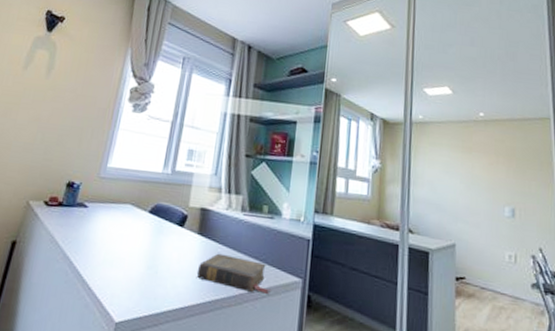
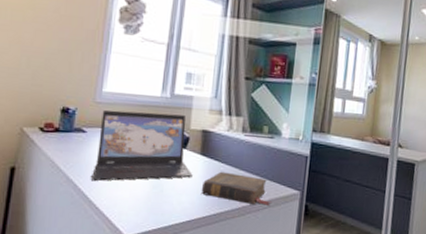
laptop: none [86,185,189,259] -> present [90,110,193,181]

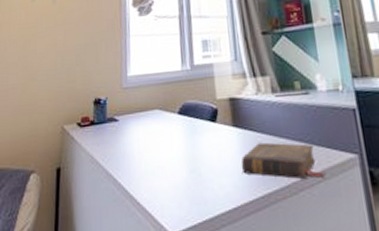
laptop: present [90,110,193,181] -> none [128,86,229,172]

